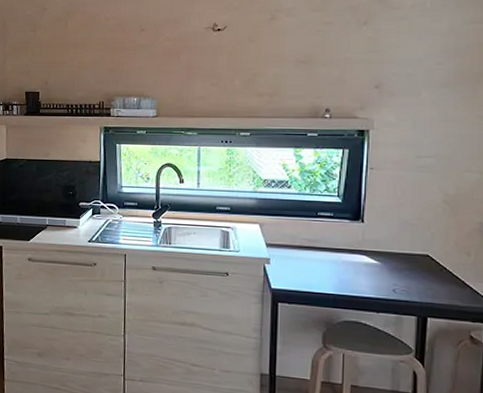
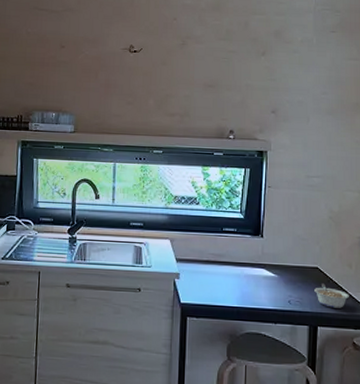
legume: none [424,272,466,299] -> present [314,283,349,308]

